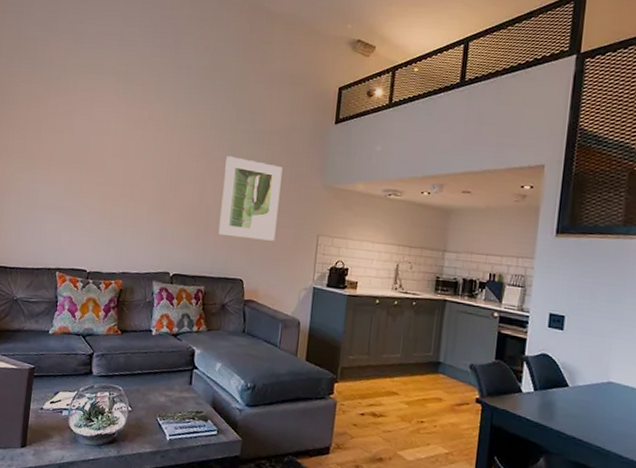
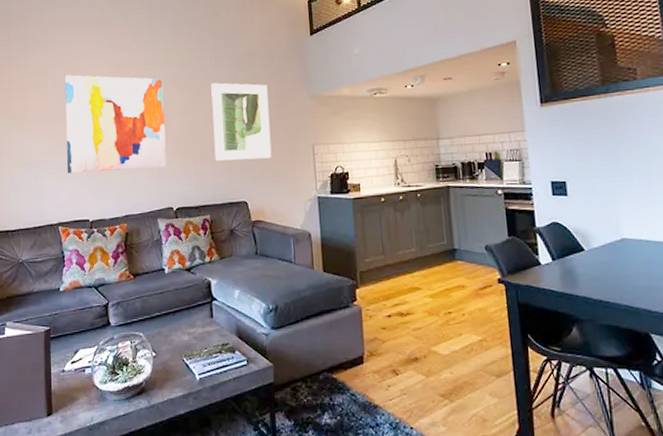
wall art: none [71,123,179,233] -> present [64,75,167,173]

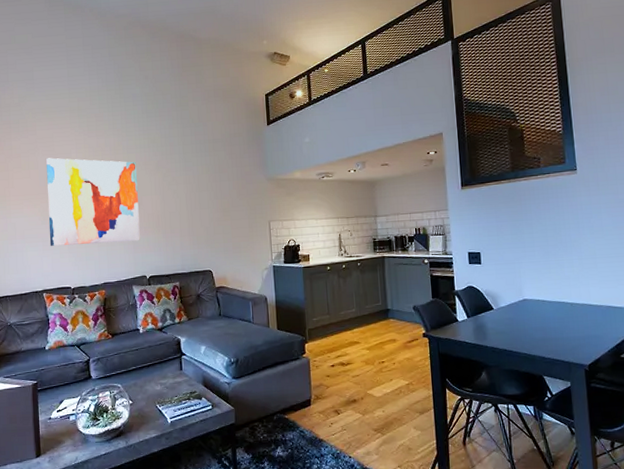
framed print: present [211,82,272,162] -> none [179,166,233,236]

